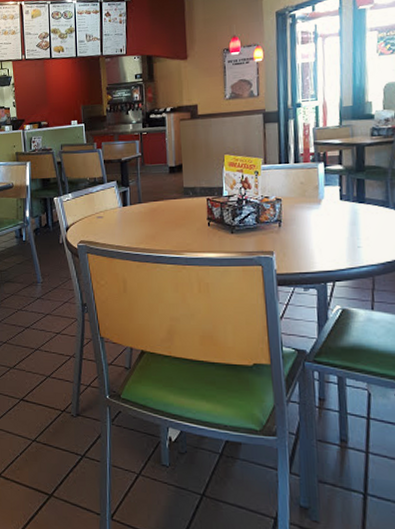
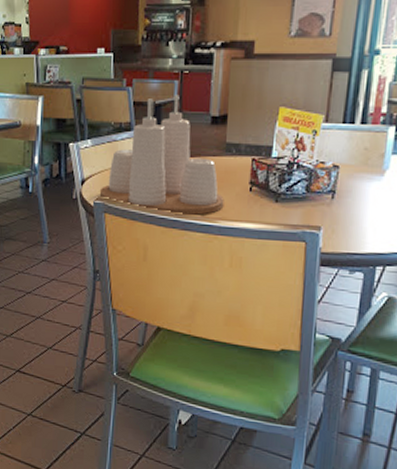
condiment set: none [81,152,188,251] -> present [99,94,224,216]

